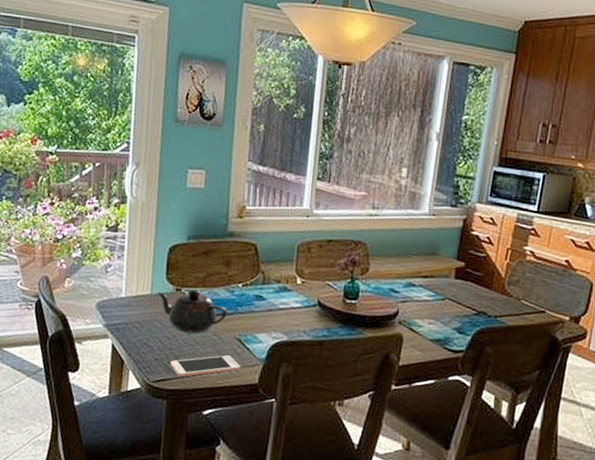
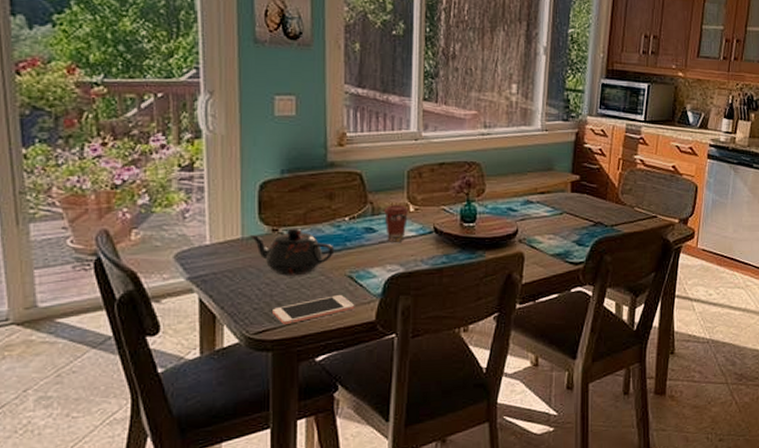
coffee cup: none [273,276,296,312] -> present [383,205,409,242]

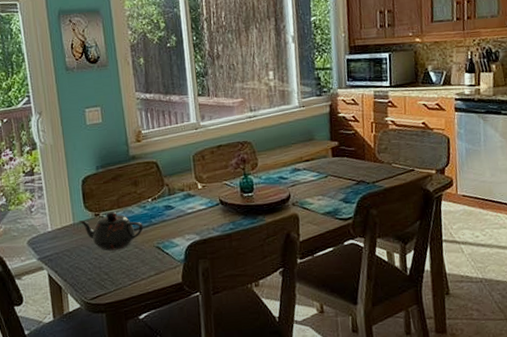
cell phone: present [273,295,355,325] -> none [102,263,165,291]
coffee cup: present [383,205,409,242] -> none [177,184,198,216]

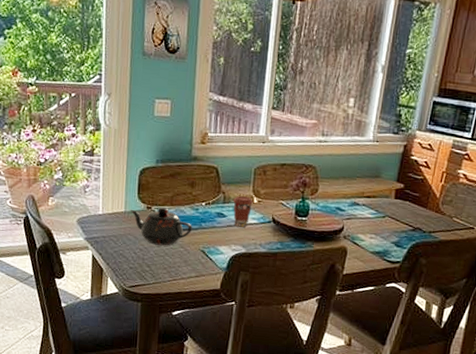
coffee cup: none [177,184,198,216] -> present [232,196,253,227]

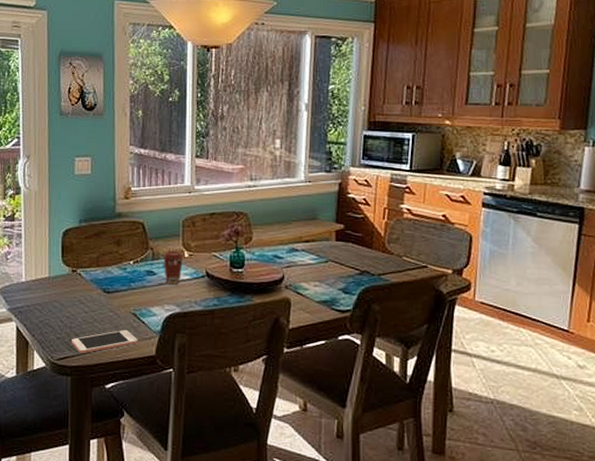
teapot: present [130,207,193,246] -> none [54,269,122,311]
cell phone: none [143,265,205,284] -> present [72,330,138,354]

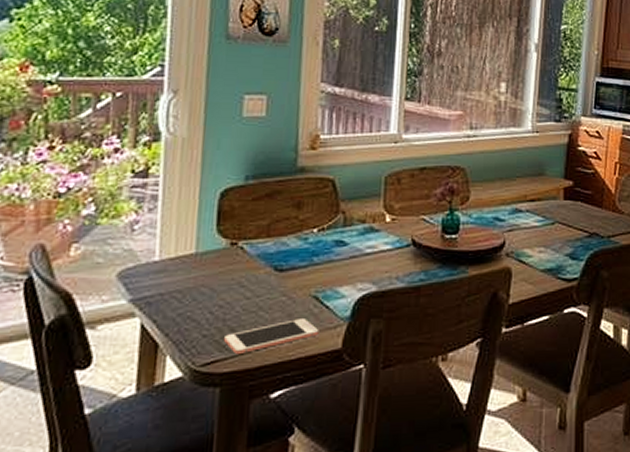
coffee cup: present [162,251,184,285] -> none [356,215,385,257]

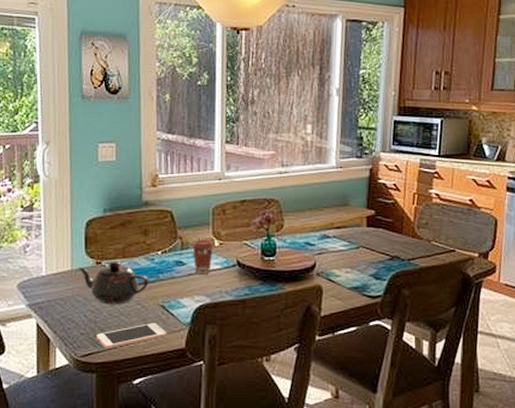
teapot: none [204,241,300,297] -> present [77,261,149,305]
coffee cup: none [356,215,385,257] -> present [191,240,214,275]

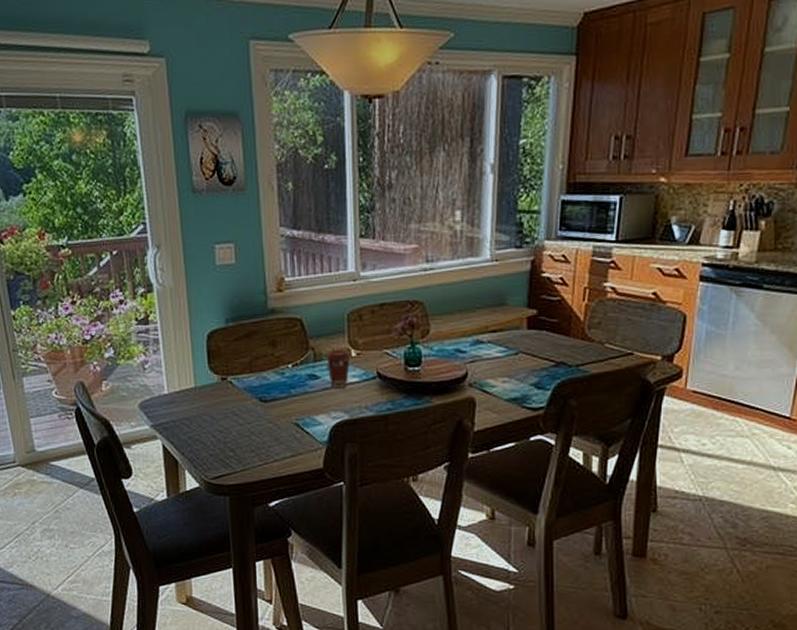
teapot: present [77,261,149,305] -> none [201,376,280,424]
cell phone: present [97,323,167,350] -> none [227,442,303,471]

